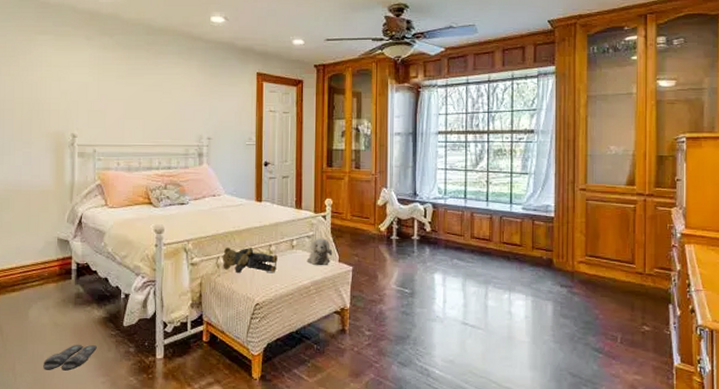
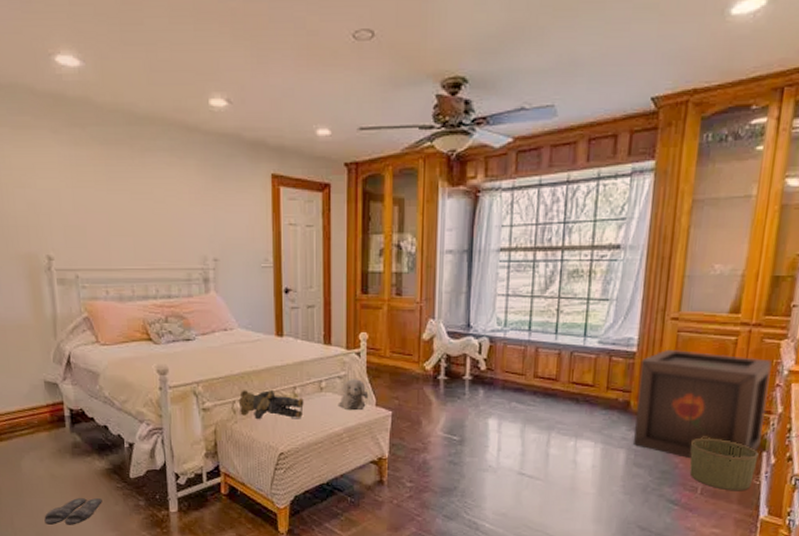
wooden crate: none [558,215,667,318] -> present [633,350,772,467]
basket: none [607,289,666,341] -> present [689,435,759,491]

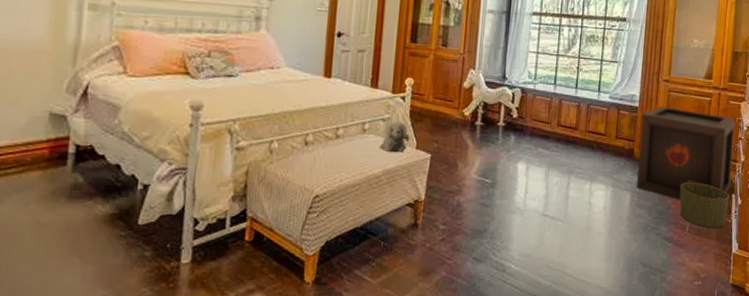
slippers: present [44,498,102,525] -> none [15,250,98,284]
teddy bear: present [239,389,304,419] -> none [277,129,346,160]

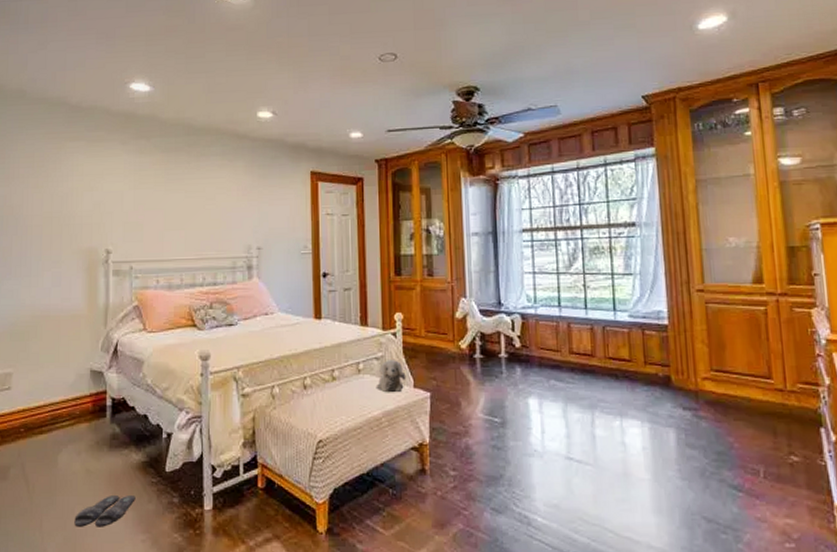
slippers: none [15,250,98,284] -> present [74,496,136,527]
wooden crate: present [636,106,736,207] -> none [674,322,816,446]
basket: present [680,179,730,229] -> none [741,410,818,474]

